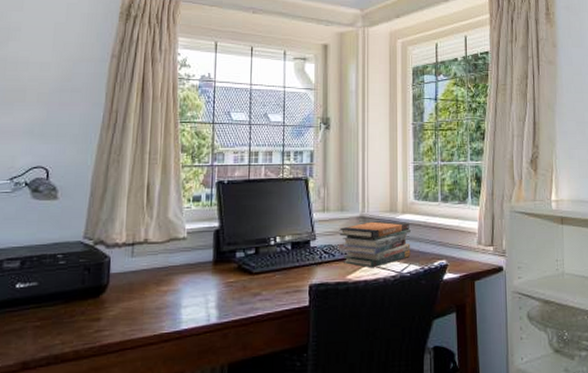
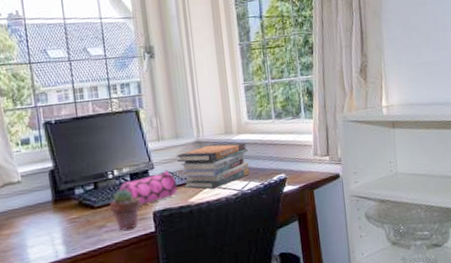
potted succulent: none [267,257,298,301] -> present [109,189,141,231]
pencil case: none [279,242,336,276] -> present [119,169,177,205]

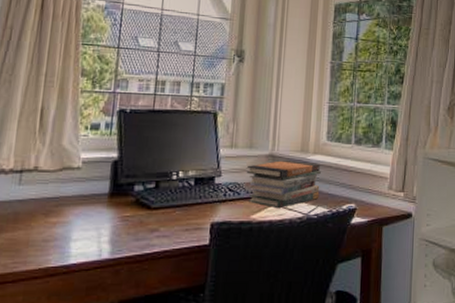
potted succulent: present [109,189,141,231] -> none [166,192,200,239]
pencil case: present [119,169,177,205] -> none [180,179,242,213]

